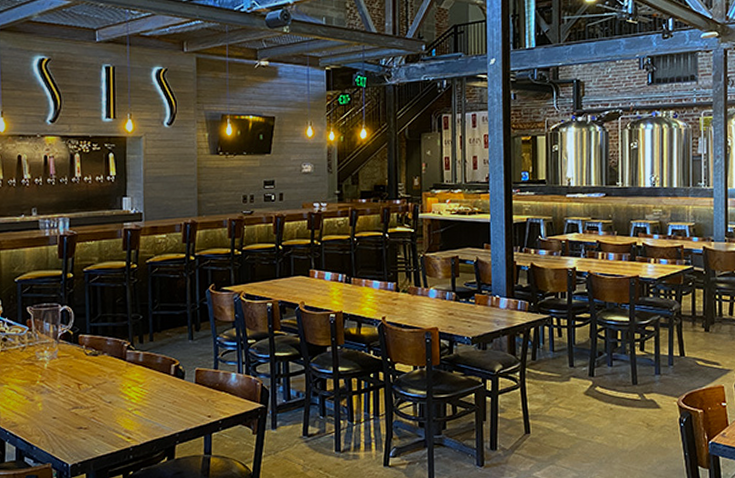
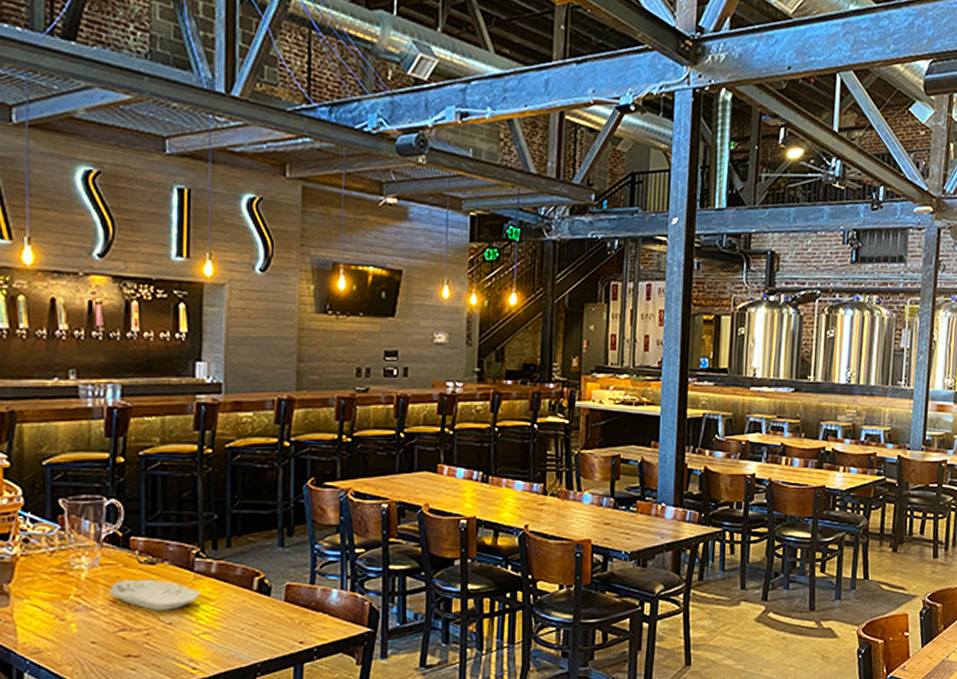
food tray: none [65,367,132,392] -> present [110,579,201,610]

